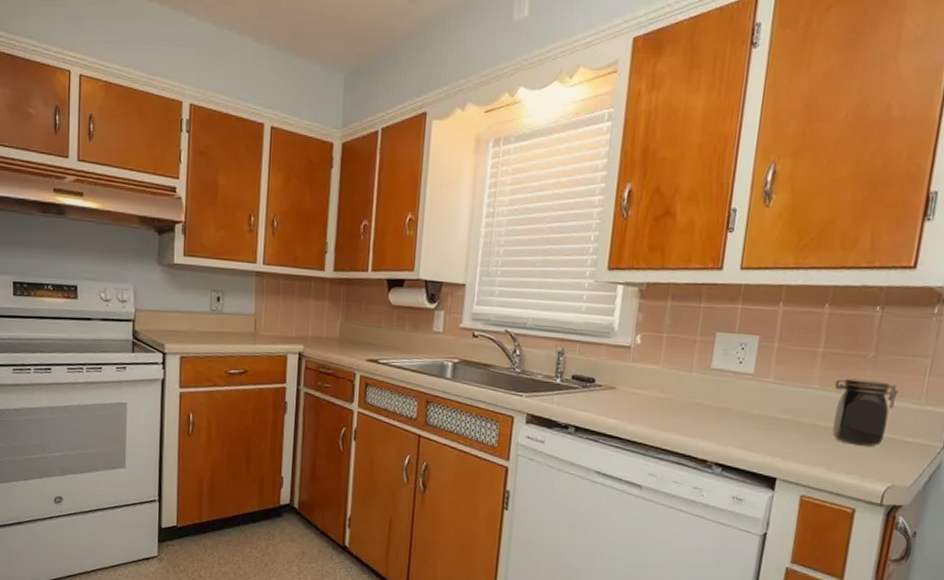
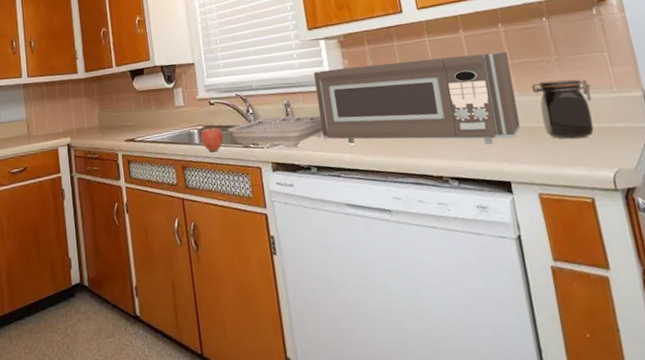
fruit: none [453,358,480,390] -> present [200,123,224,152]
dish rack: none [486,363,595,402] -> present [227,115,324,148]
microwave: none [591,320,824,437] -> present [313,51,521,145]

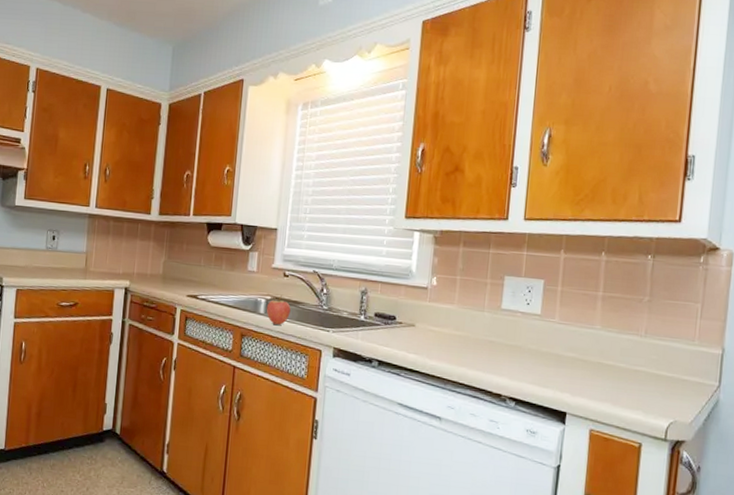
dish rack: present [227,115,324,148] -> none [296,300,396,338]
microwave: present [313,51,521,145] -> none [392,263,602,373]
jar: present [532,79,594,139] -> none [615,320,674,385]

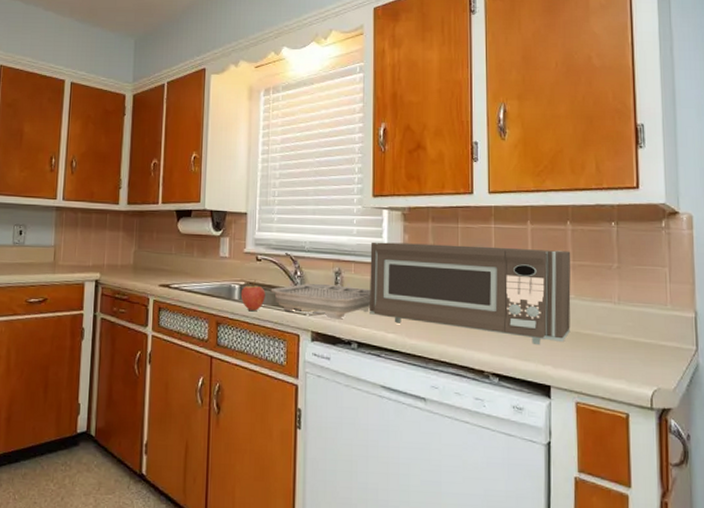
dish rack: none [296,300,396,338] -> present [270,283,371,319]
microwave: none [392,263,602,373] -> present [370,242,571,346]

